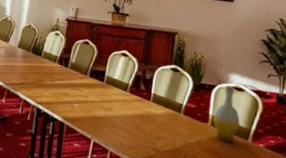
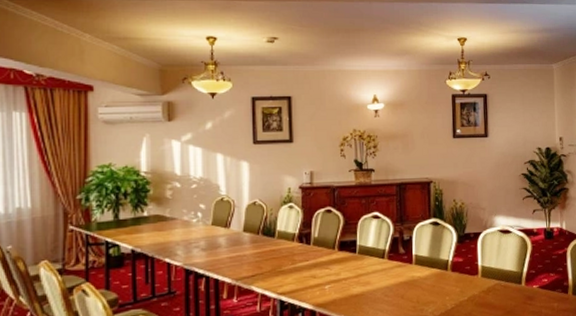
bottle: present [213,85,240,143] -> none [483,230,511,292]

